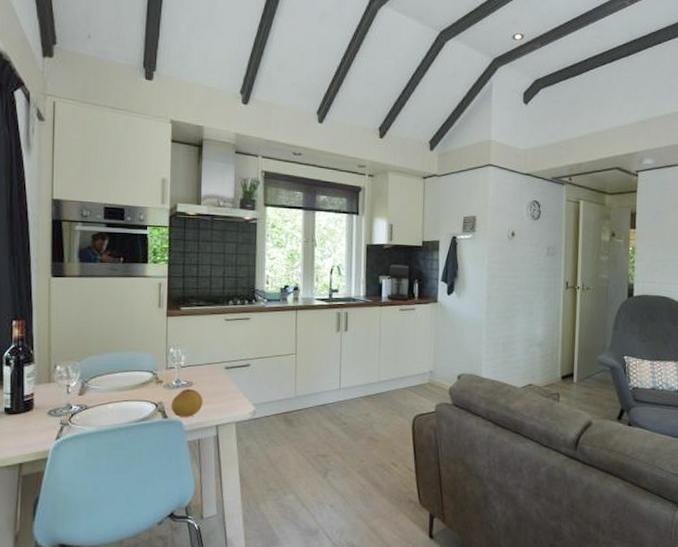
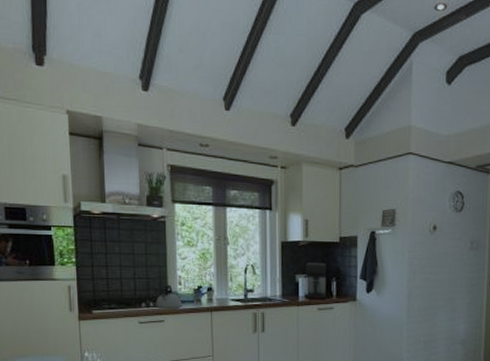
kettle: none [242,283,269,307] -> present [155,284,183,309]

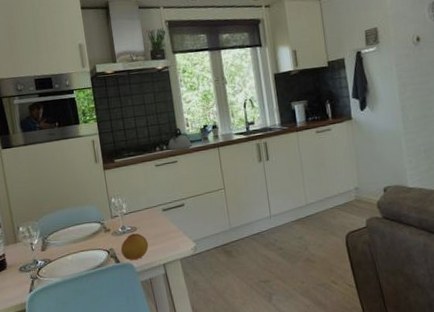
coffee maker: present [305,262,327,300] -> none [299,87,323,125]

